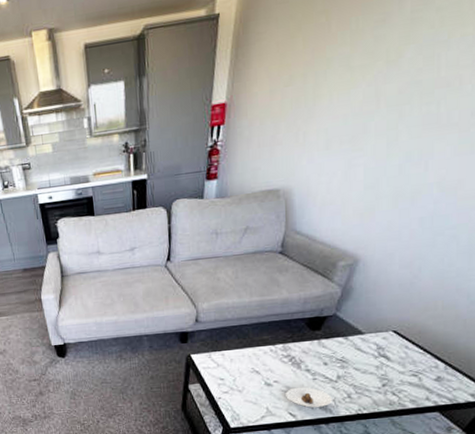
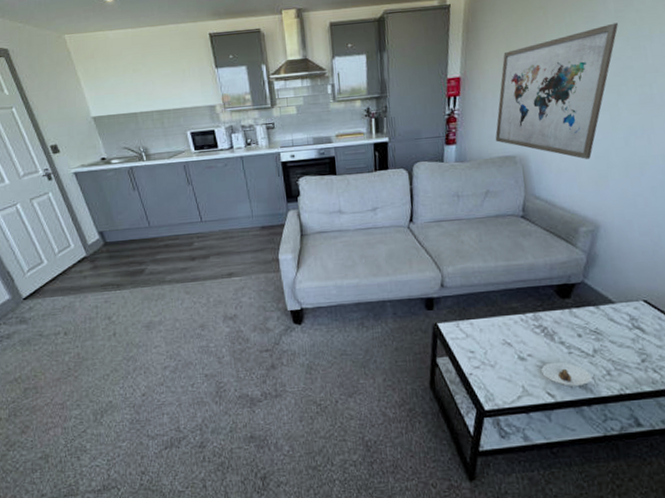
wall art: none [259,26,412,191] -> present [495,23,618,159]

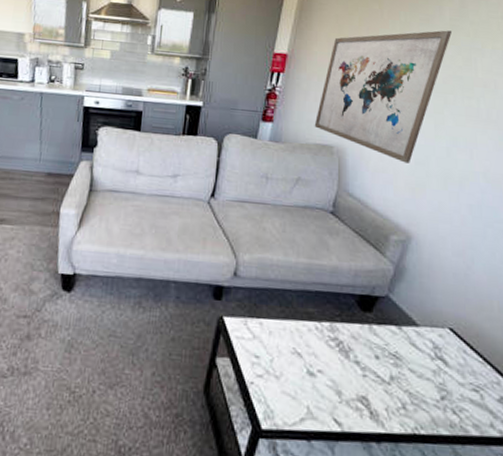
saucer: present [541,362,591,386] -> none [331,383,384,417]

